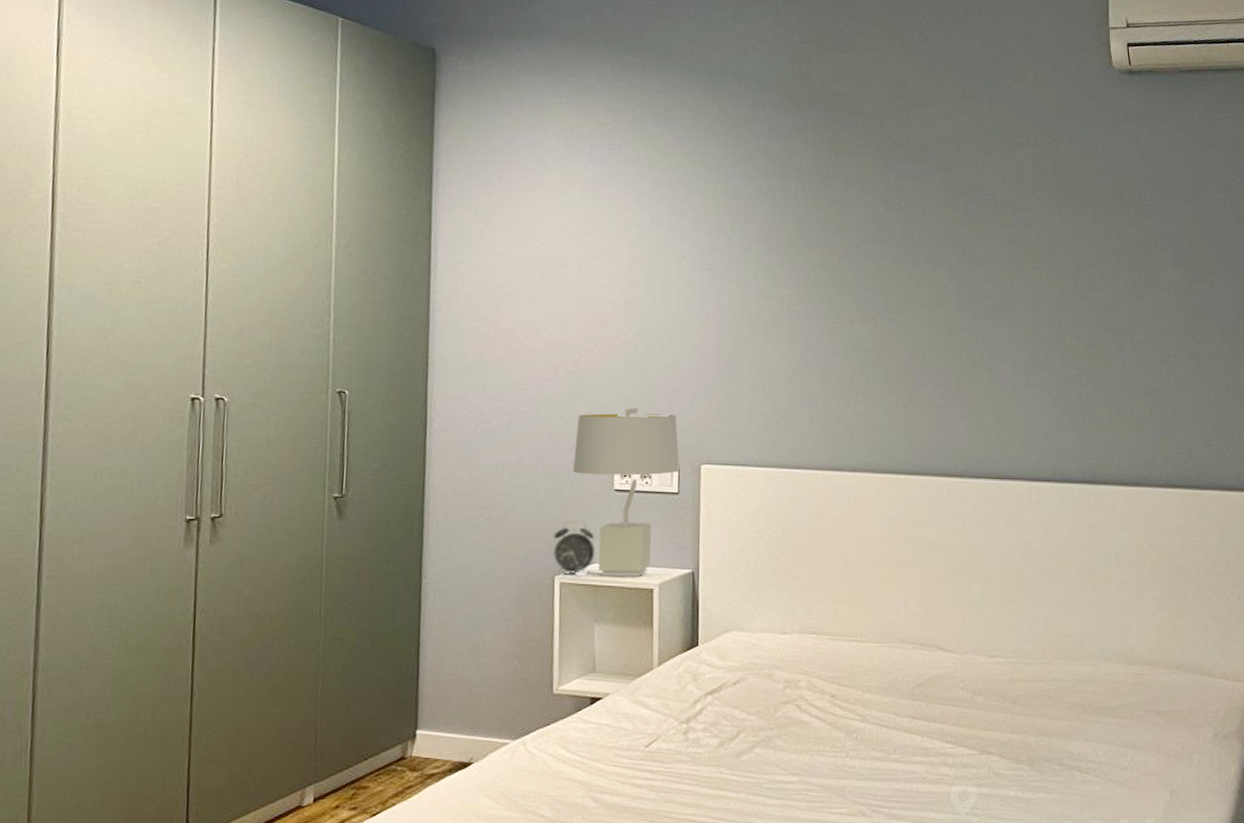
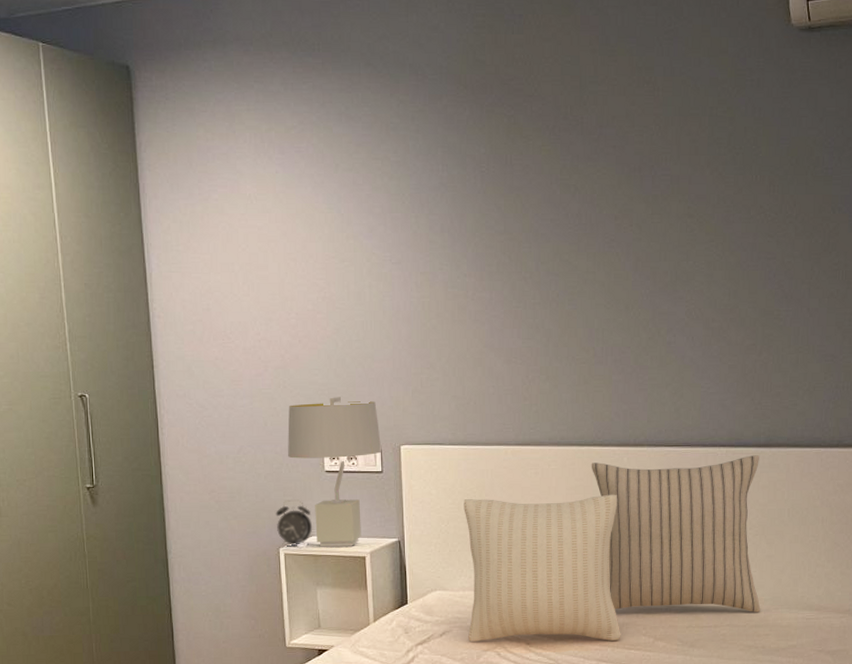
pillow: none [765,527,937,694] -> present [464,494,621,642]
pillow: none [908,492,1088,666] -> present [591,455,761,612]

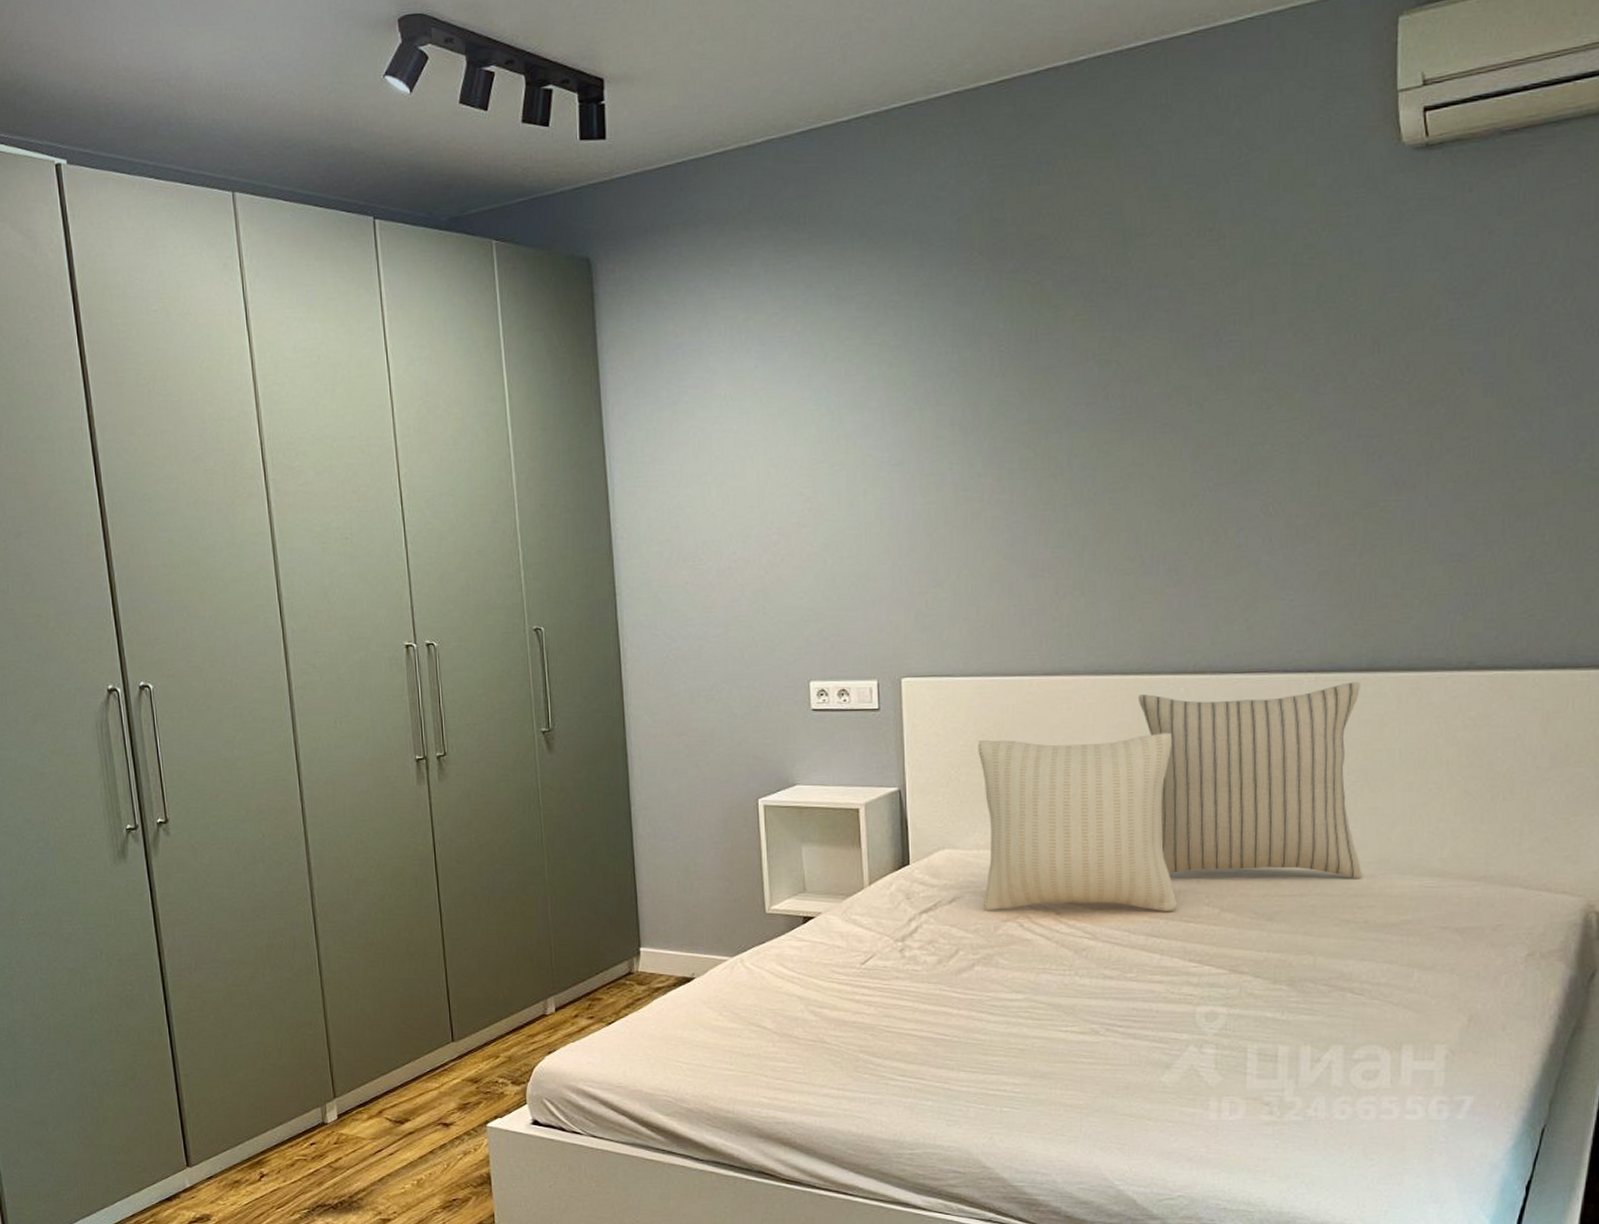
alarm clock: present [276,499,313,546] -> none [754,742,797,796]
table lamp: present [288,396,382,547] -> none [768,621,879,798]

